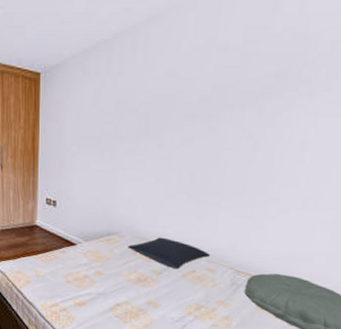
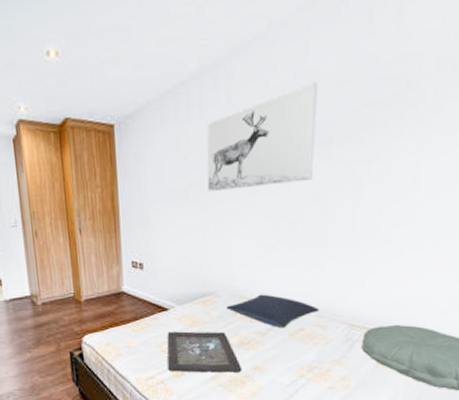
tray: none [71,264,138,306] -> present [167,331,242,373]
wall art: none [120,51,225,142] -> present [207,81,318,193]

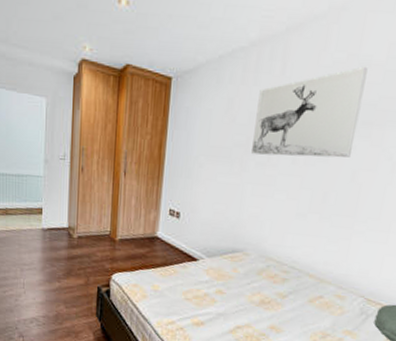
tray: present [167,331,242,373] -> none [189,281,260,330]
pillow: present [226,294,319,329] -> none [252,258,340,294]

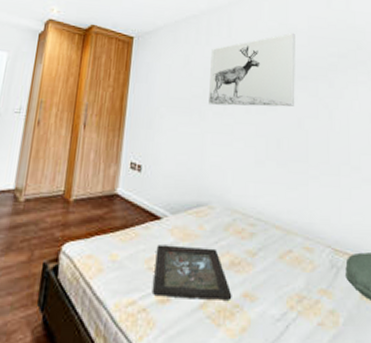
tray: none [189,281,260,330] -> present [153,245,232,300]

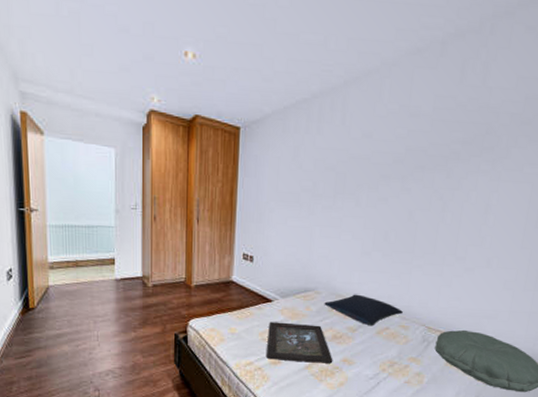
wall art: present [209,32,295,107] -> none [318,116,417,200]
pillow: none [219,209,305,249] -> present [324,294,403,326]

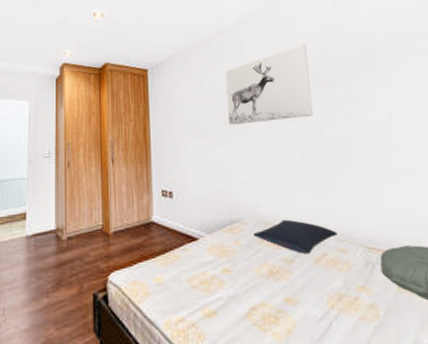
tray: present [267,322,333,364] -> none [197,261,275,312]
wall art: none [318,116,417,200] -> present [225,43,313,126]

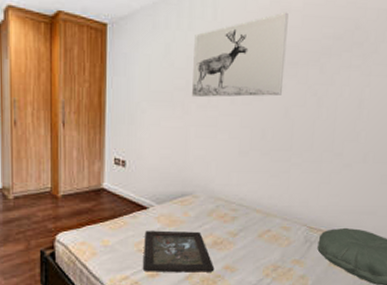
tray: none [197,261,275,312] -> present [143,230,215,273]
pillow: present [253,219,337,255] -> none [203,196,284,229]

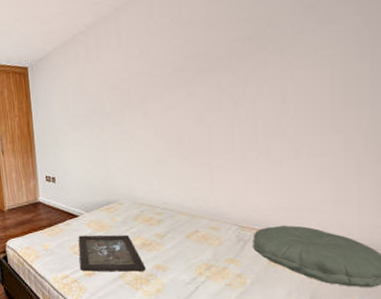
wall art: present [192,12,289,98] -> none [103,25,195,117]

